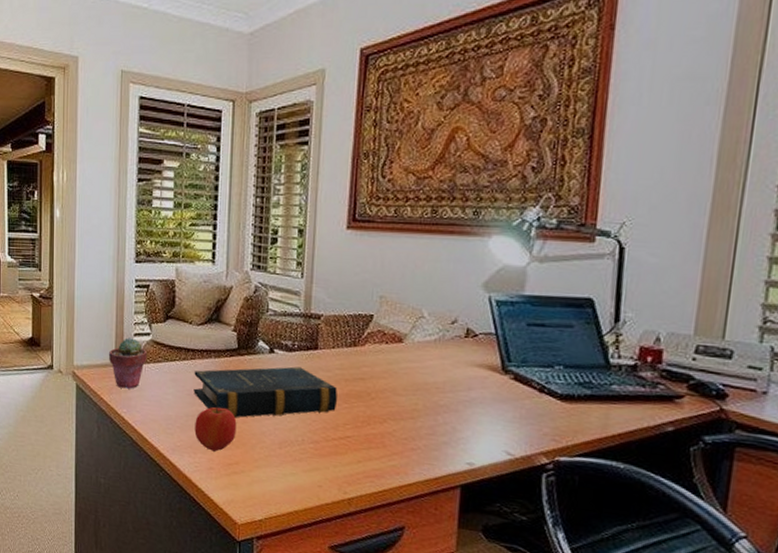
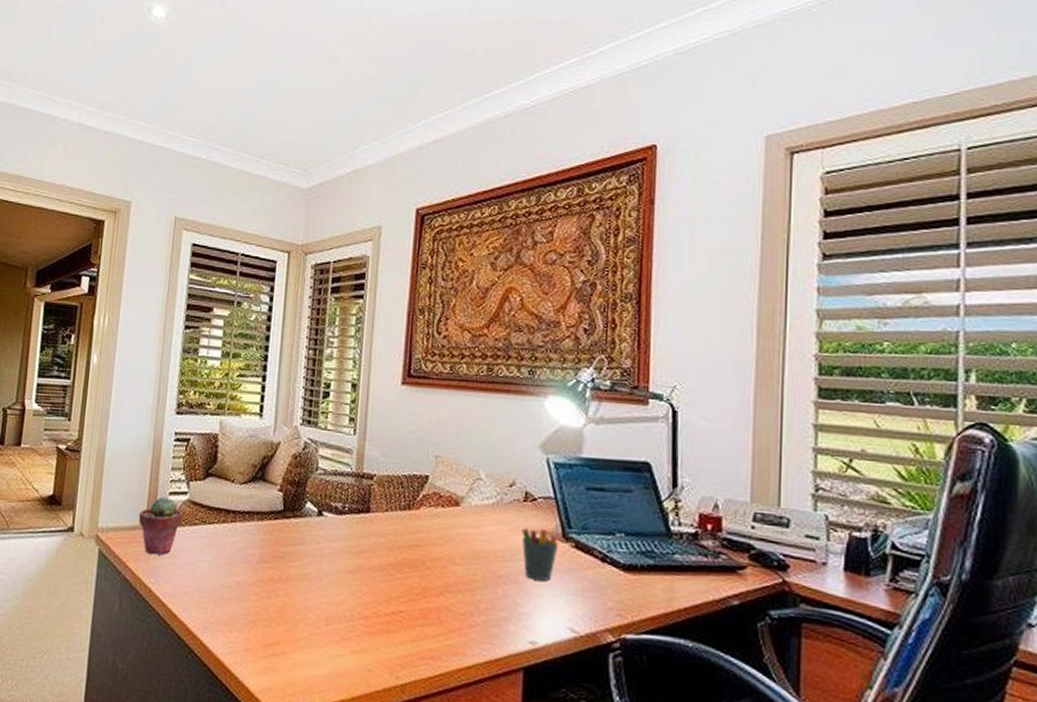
book: present [193,366,338,418] -> none [232,531,390,590]
apple: present [194,406,237,452] -> none [231,576,279,630]
pen holder: none [462,355,500,410] -> present [521,521,560,581]

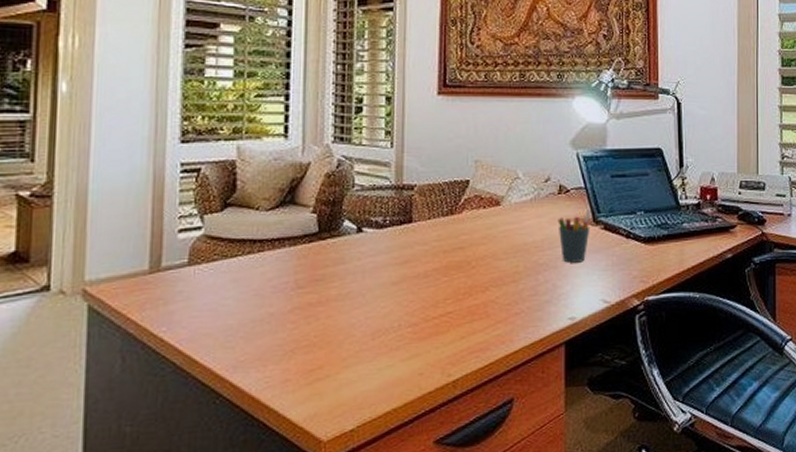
potted succulent: present [138,496,183,556] -> none [139,235,198,301]

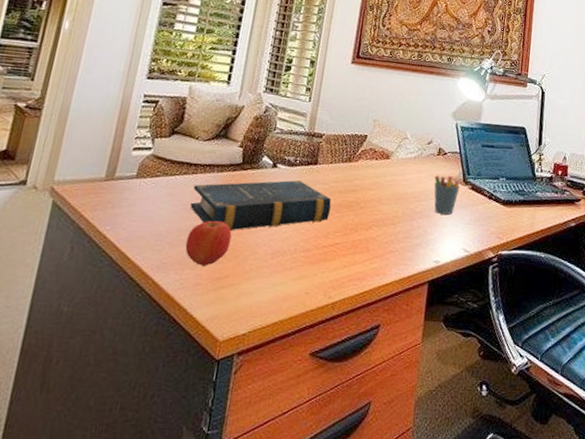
book: none [262,244,436,314] -> present [190,180,332,231]
apple: none [264,303,319,359] -> present [185,220,232,266]

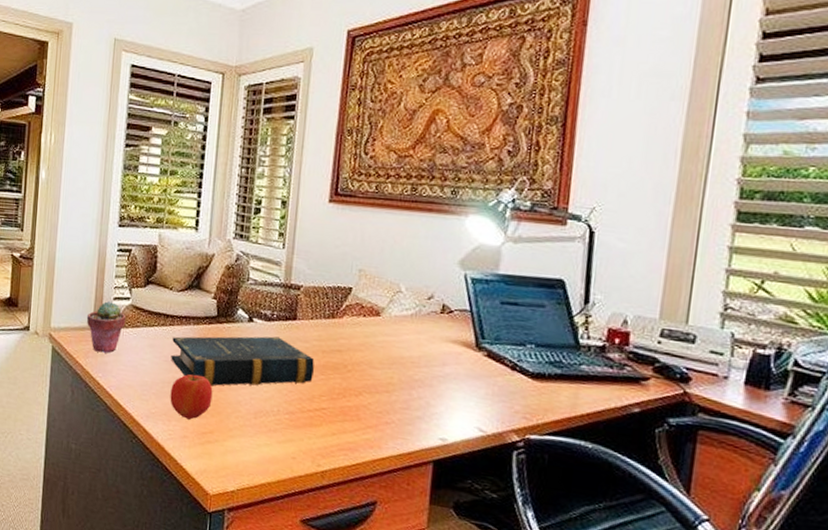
potted succulent: none [99,152,146,205] -> present [86,301,126,353]
pen holder: present [434,170,462,215] -> none [437,332,474,386]

